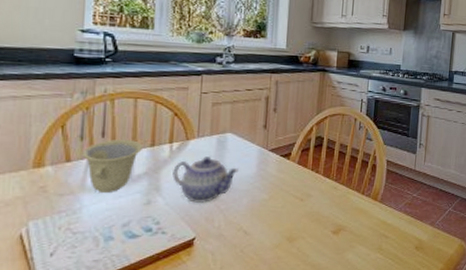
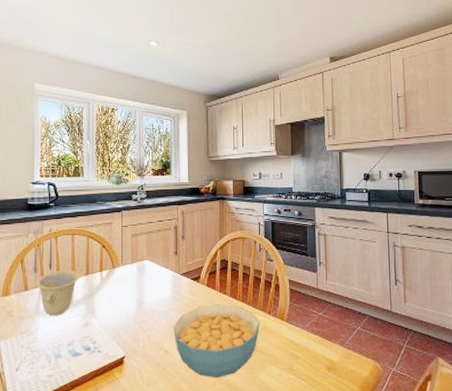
teapot: present [173,156,239,203] -> none [104,282,157,324]
cereal bowl: none [255,183,352,260] -> present [173,304,260,379]

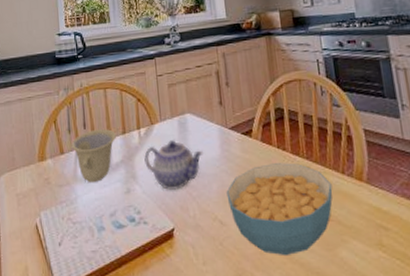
teapot: none [104,282,157,324] -> present [144,140,203,190]

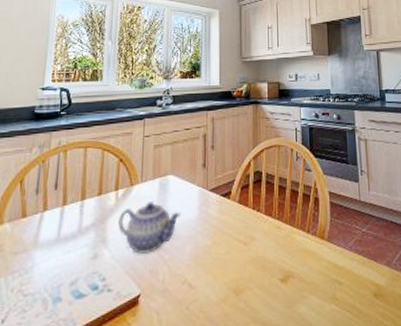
cup: present [71,129,116,182] -> none [36,190,91,248]
cereal bowl: present [226,163,333,256] -> none [199,223,298,316]

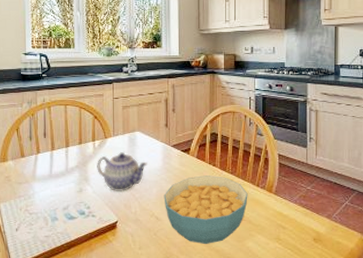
cereal bowl: none [199,223,298,316] -> present [164,175,248,245]

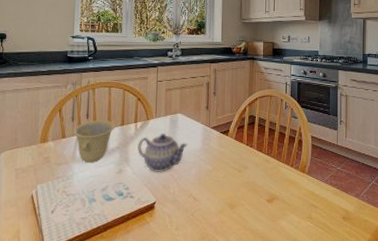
cup: none [32,139,73,182] -> present [73,120,115,163]
cereal bowl: present [164,175,248,245] -> none [202,156,283,225]

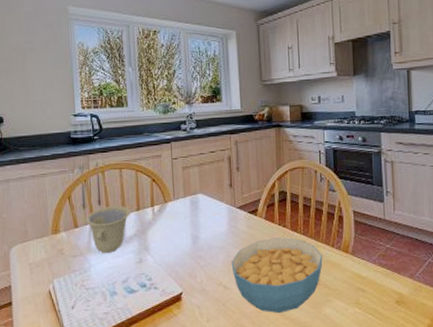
teapot: present [137,133,188,172] -> none [157,217,212,260]
cereal bowl: none [202,156,283,225] -> present [231,237,323,314]

